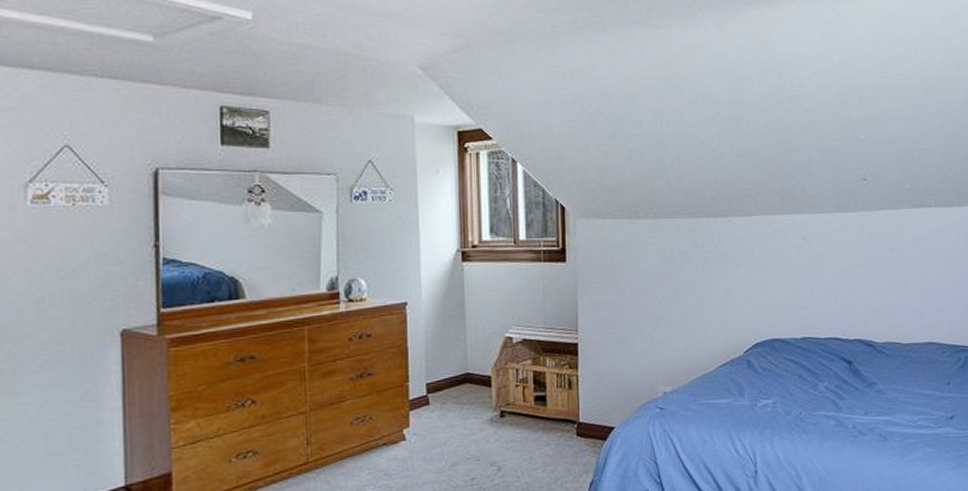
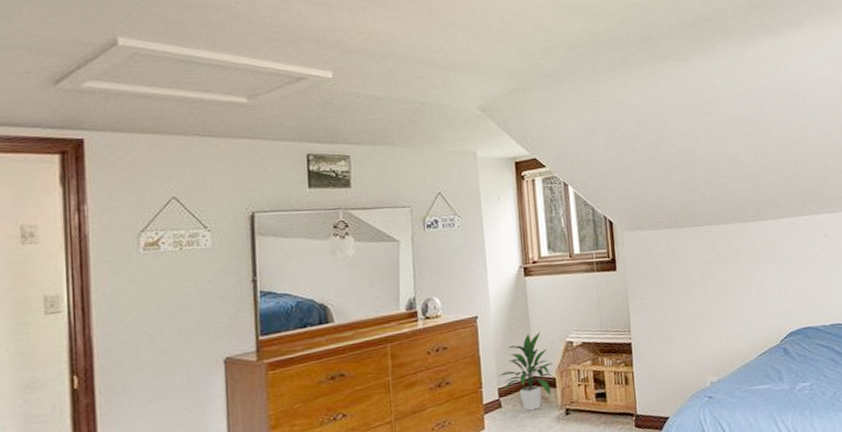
indoor plant: none [426,324,490,411] -> present [498,331,555,411]

